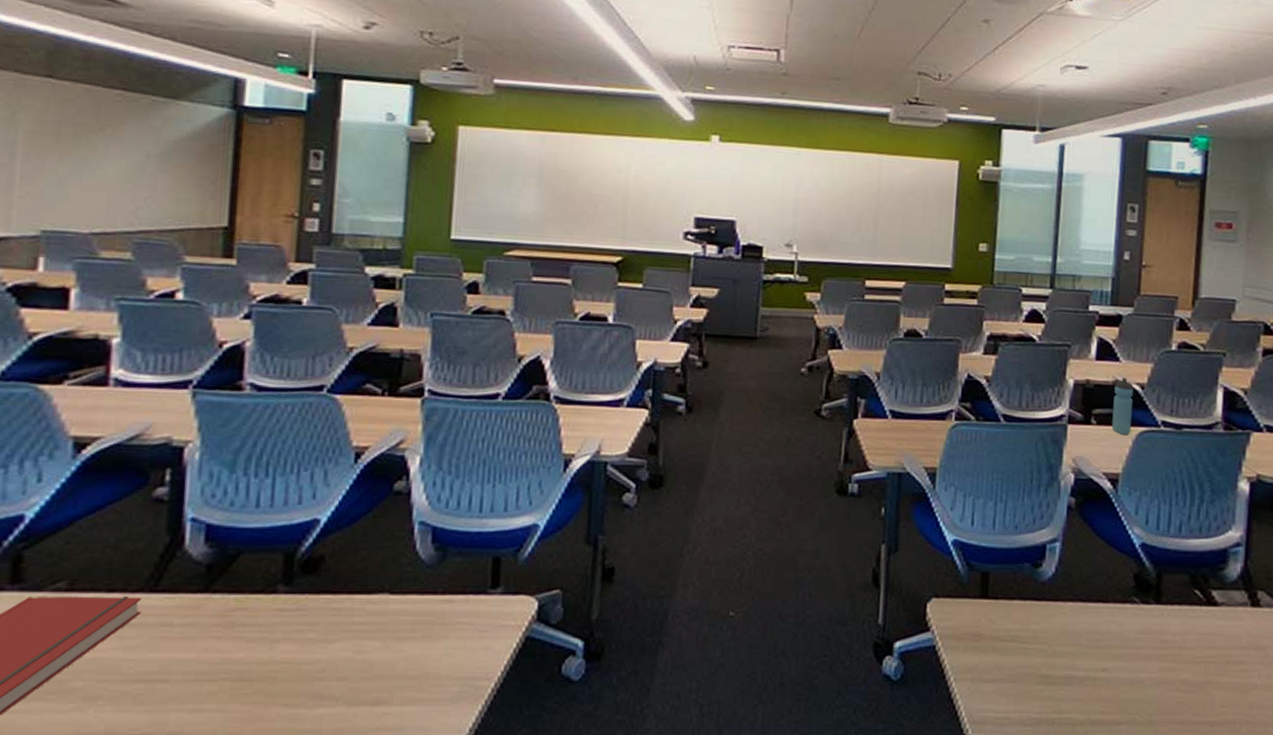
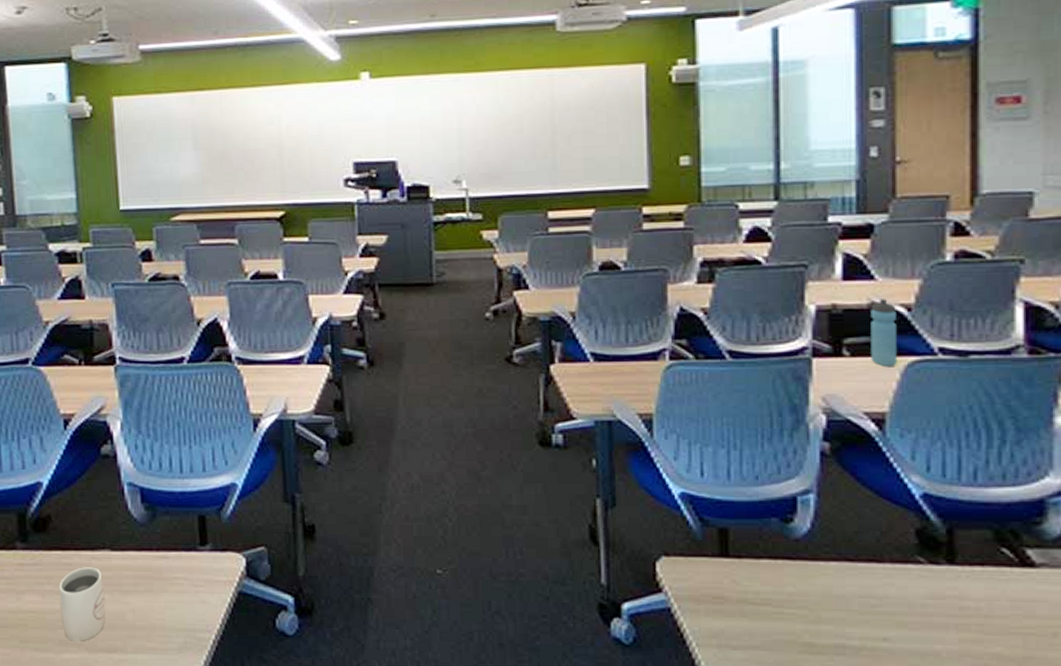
mug: none [319,612,377,694] -> present [59,567,106,642]

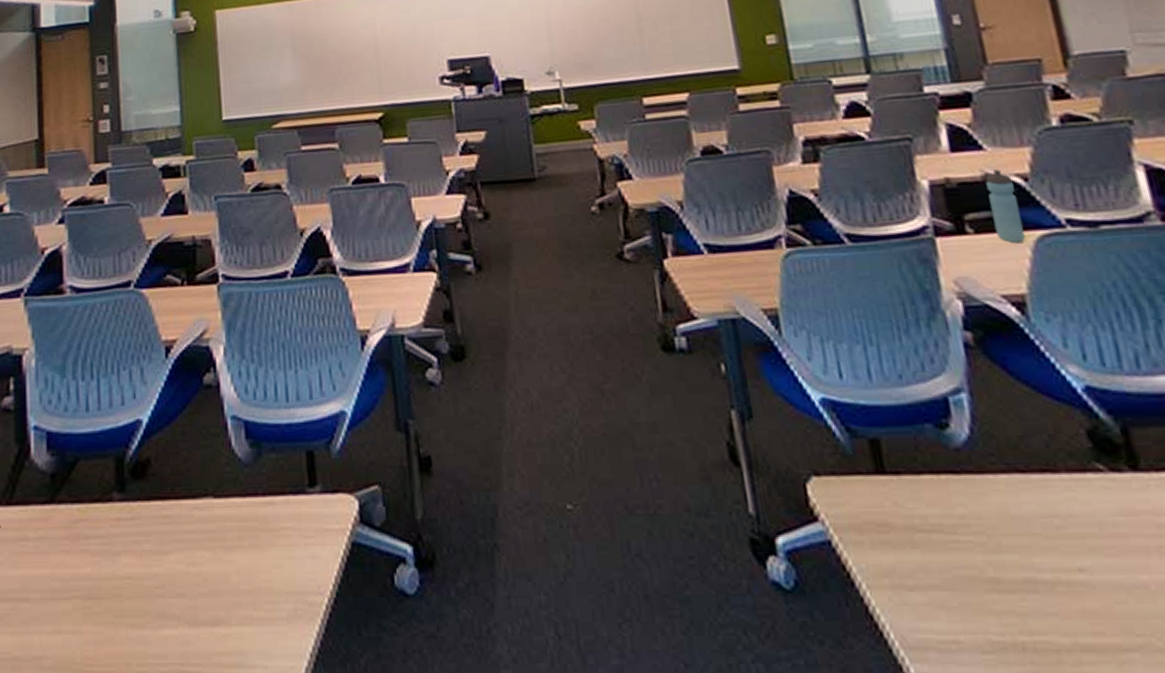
mug: present [59,567,106,642] -> none [157,519,208,613]

